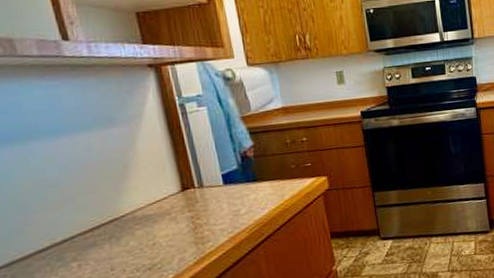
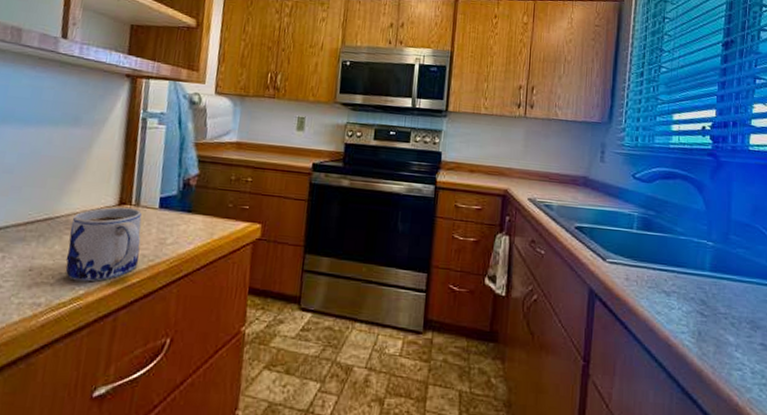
mug: none [138,190,219,269] -> present [65,207,142,282]

